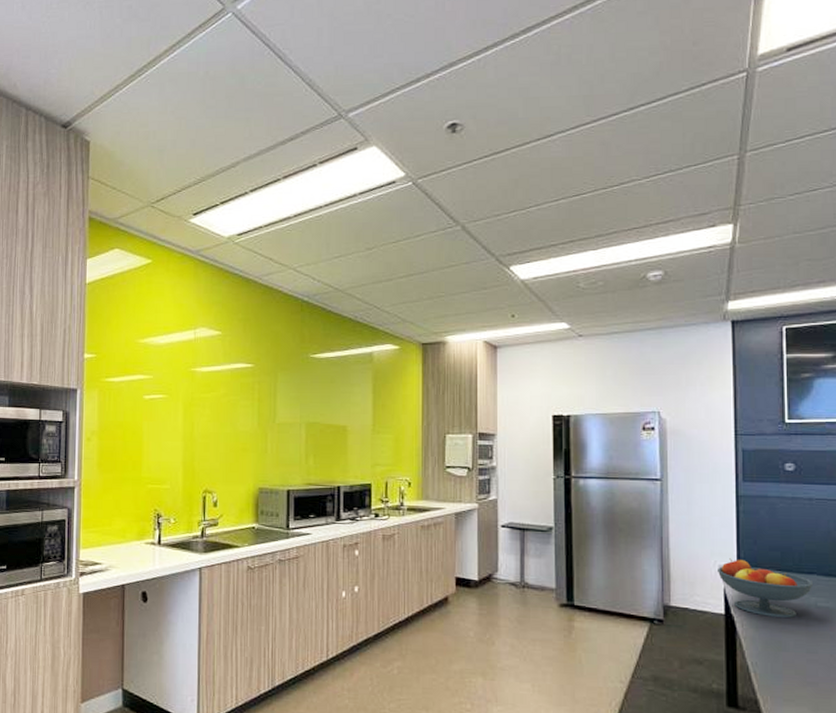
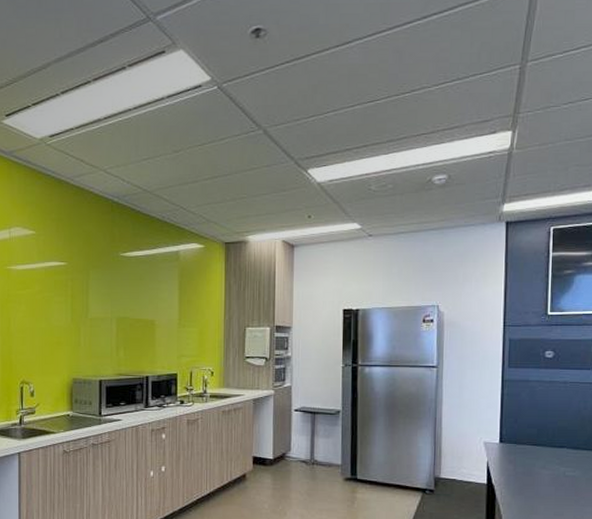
fruit bowl: present [718,558,814,619] -> none [483,435,564,486]

